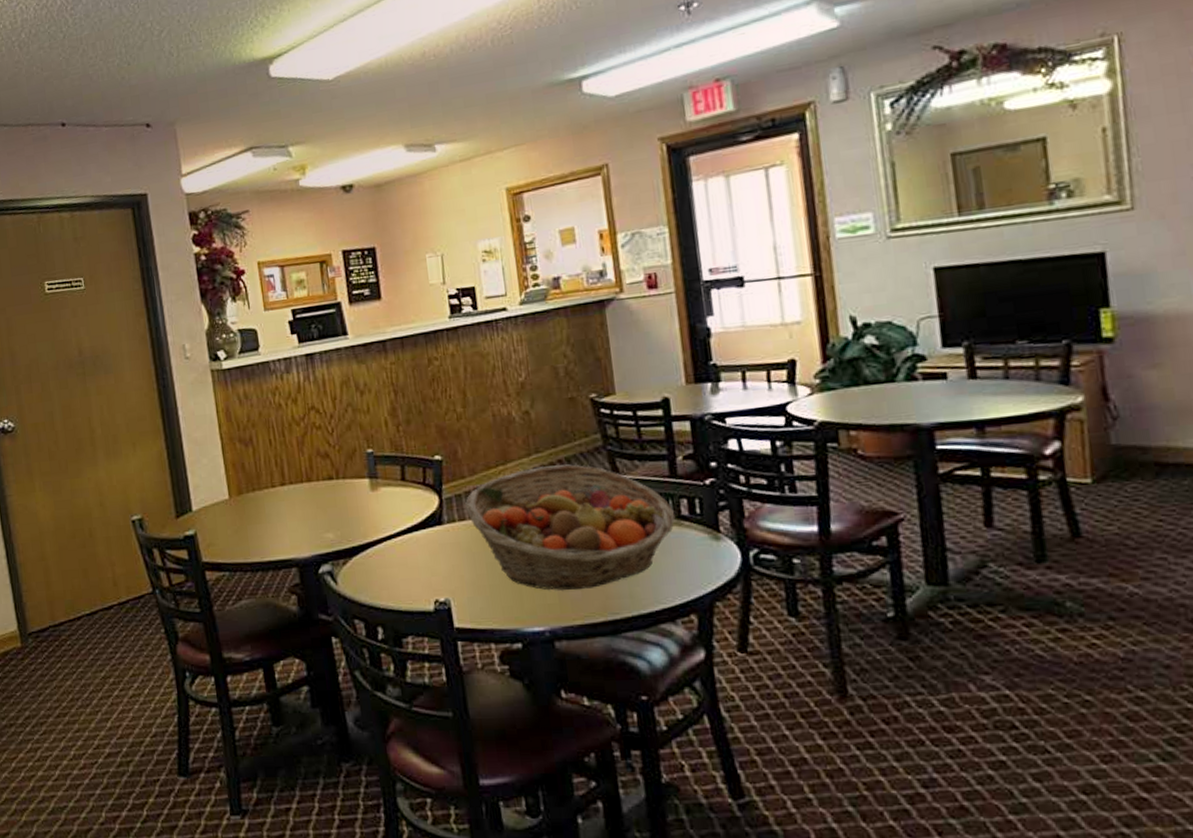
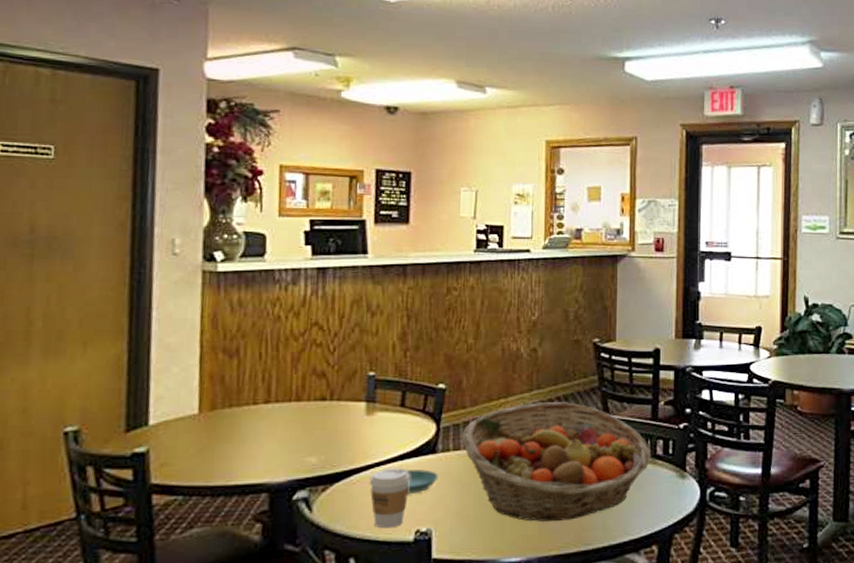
coffee cup: none [383,540,423,599] -> present [369,467,410,529]
saucer: none [416,541,449,565] -> present [406,469,439,494]

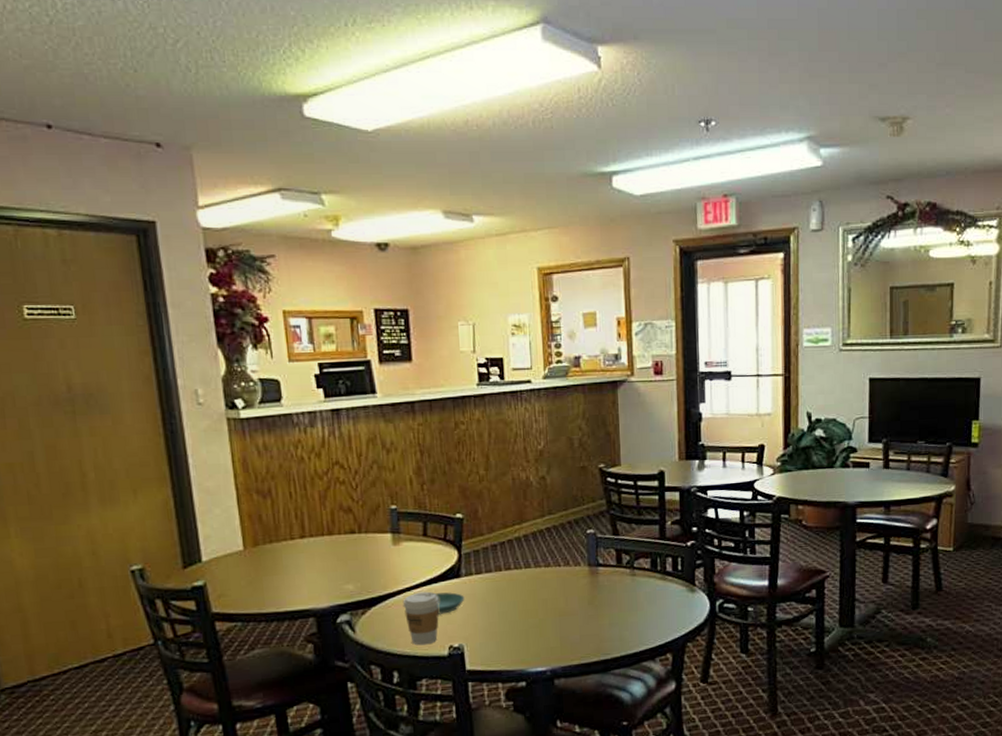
fruit basket: present [462,402,652,522] -> none [483,525,662,635]

